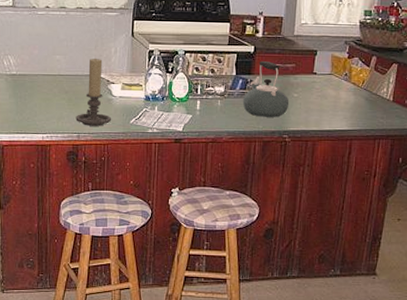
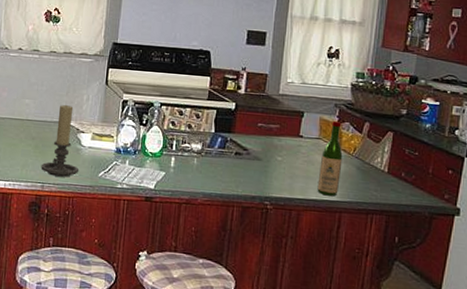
kettle: present [242,60,289,117] -> none [220,119,272,182]
wine bottle: none [330,57,353,126] -> present [317,121,343,197]

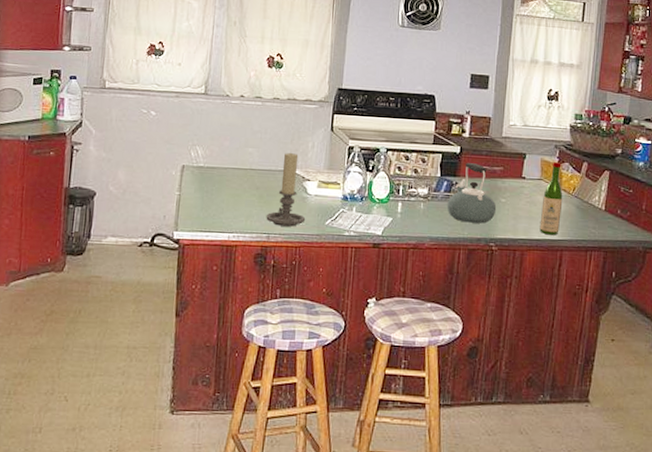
kettle: none [220,119,272,182] -> present [447,162,497,224]

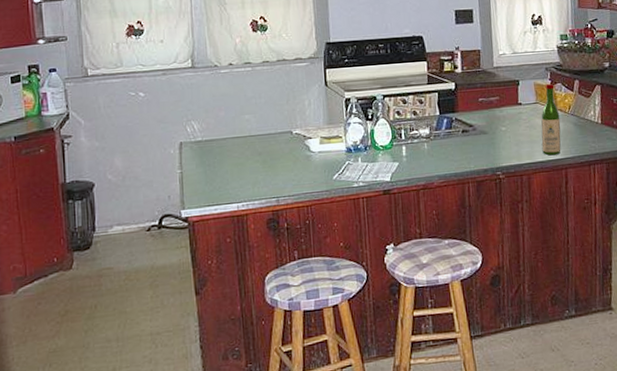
candle holder: present [266,152,306,227] -> none [272,113,313,188]
kettle: present [447,162,497,224] -> none [449,96,499,156]

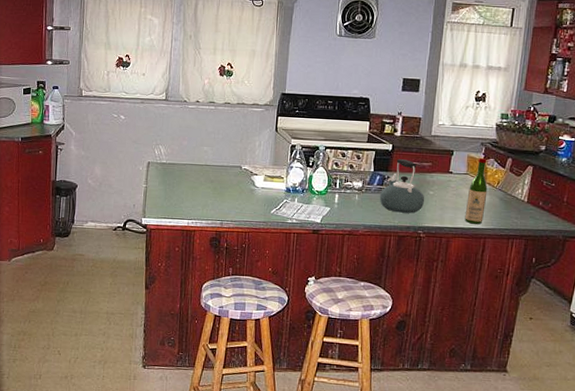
kettle: none [449,96,499,156] -> present [379,158,425,213]

